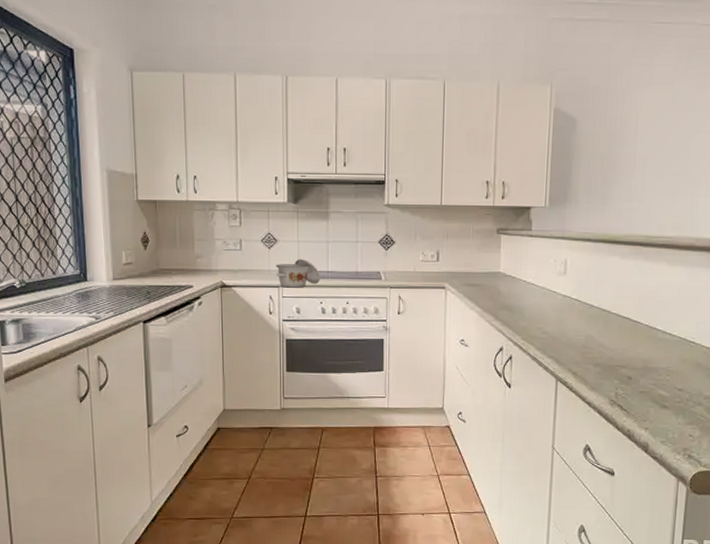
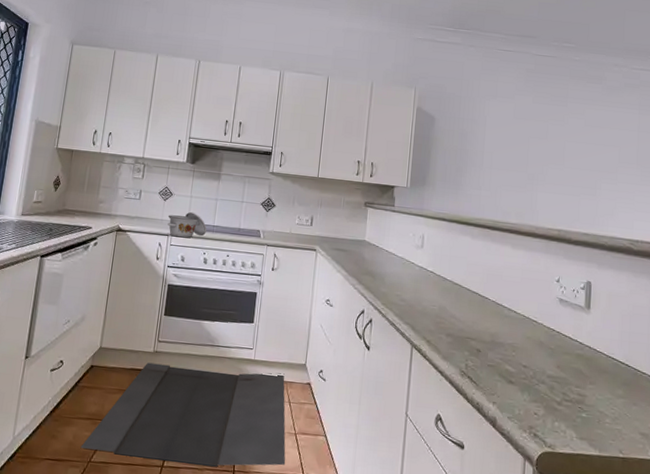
floor mat: none [220,418,430,512] -> present [80,362,286,467]

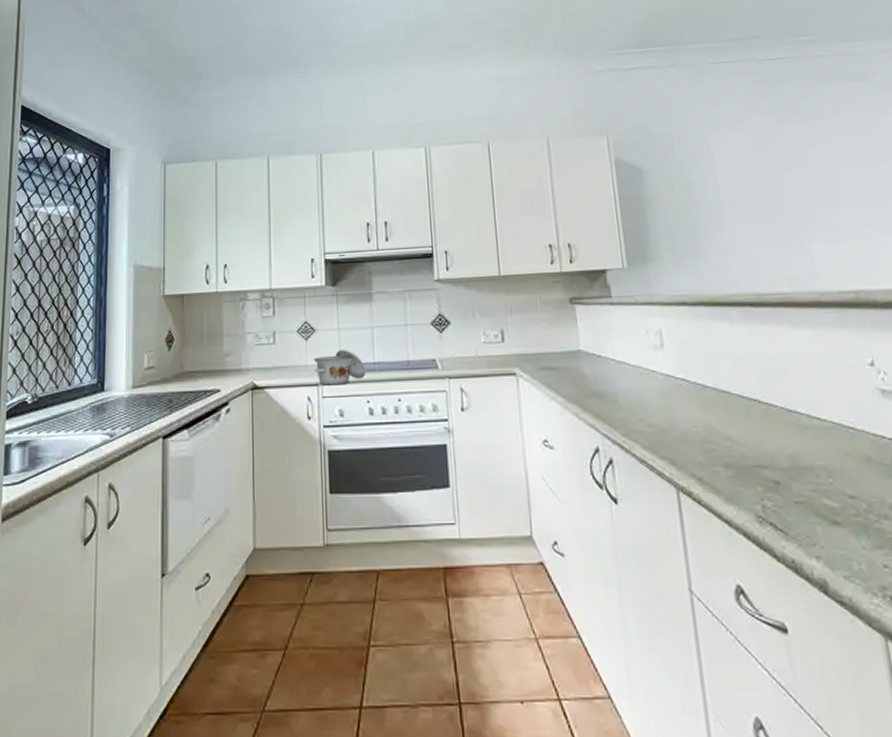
floor mat: present [80,362,286,467] -> none [248,553,531,700]

